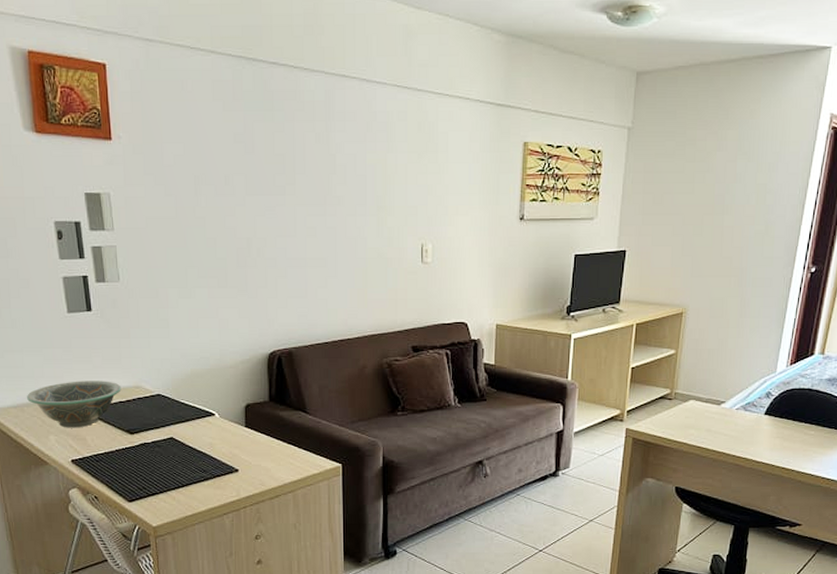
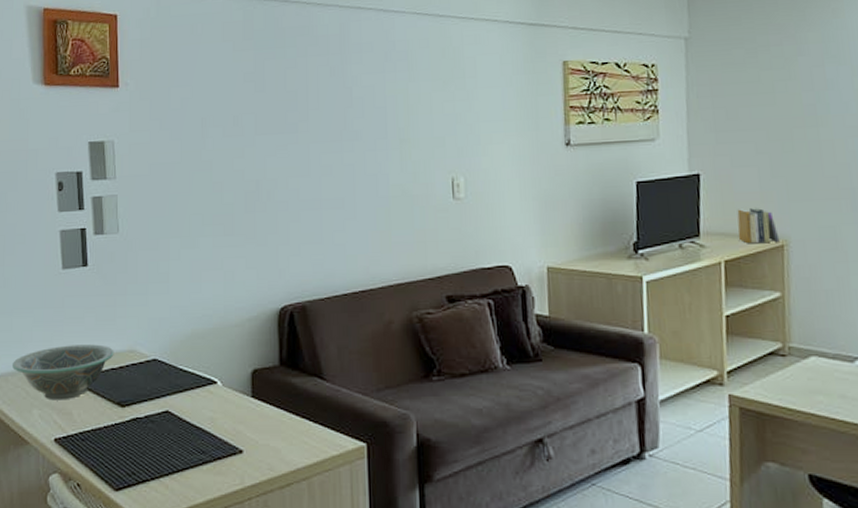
books: none [649,281,681,311] -> present [737,208,780,244]

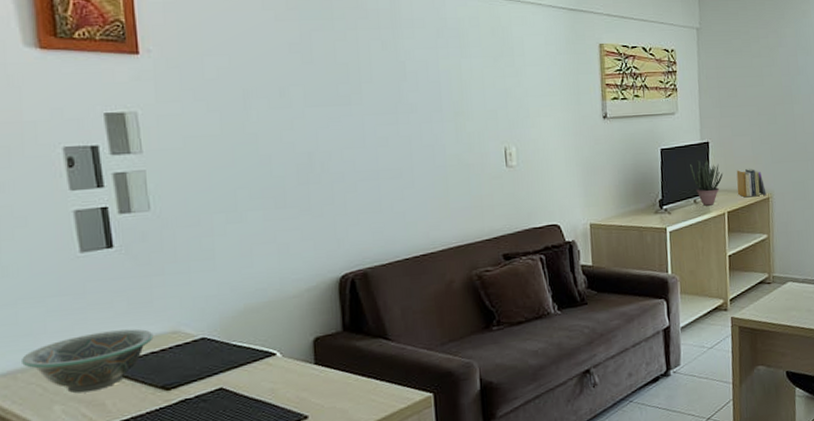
potted plant: none [674,195,719,252] -> present [690,160,723,206]

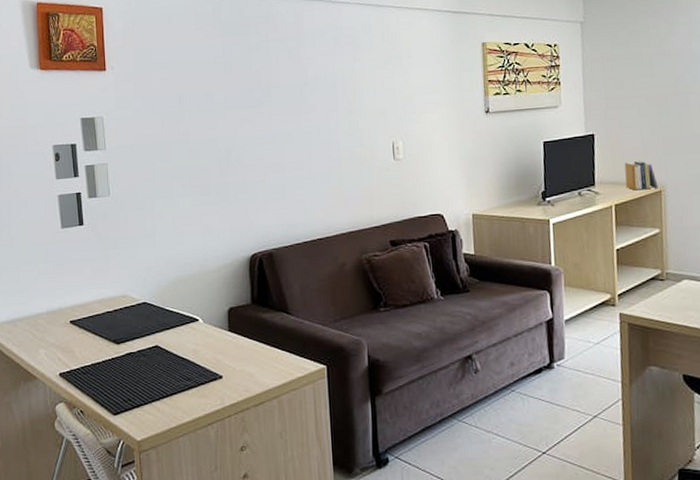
decorative bowl: present [20,329,154,393] -> none [19,291,109,341]
potted plant: present [690,160,723,206] -> none [574,152,610,198]

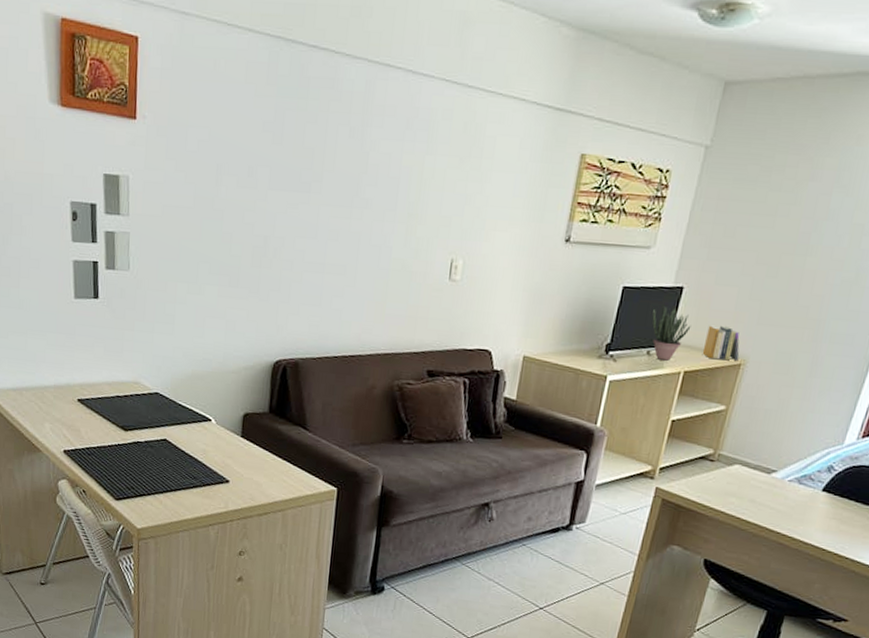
potted plant: none [574,152,610,198] -> present [652,306,692,361]

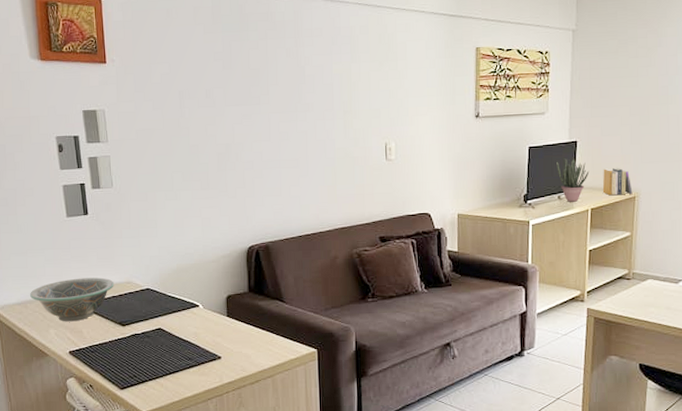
decorative bowl: none [26,369,120,418] -> present [29,277,114,322]

